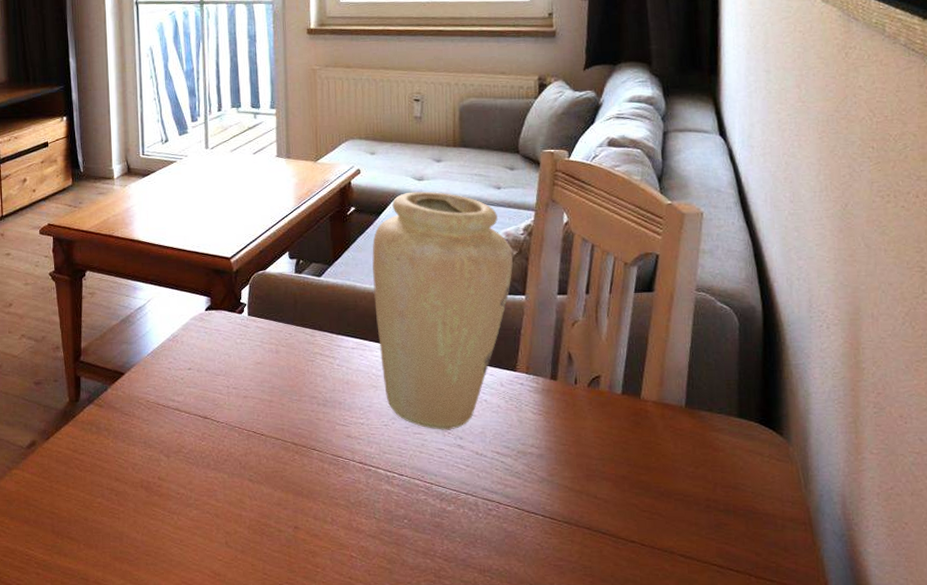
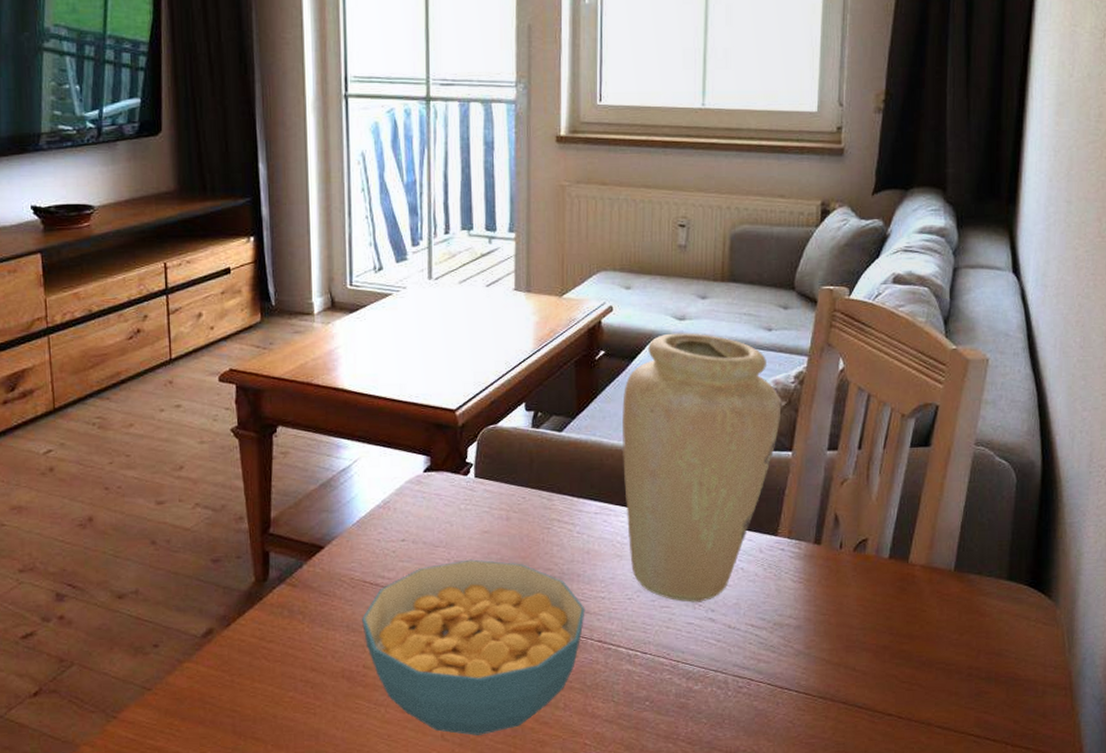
cereal bowl: none [157,387,347,544] -> present [362,559,585,736]

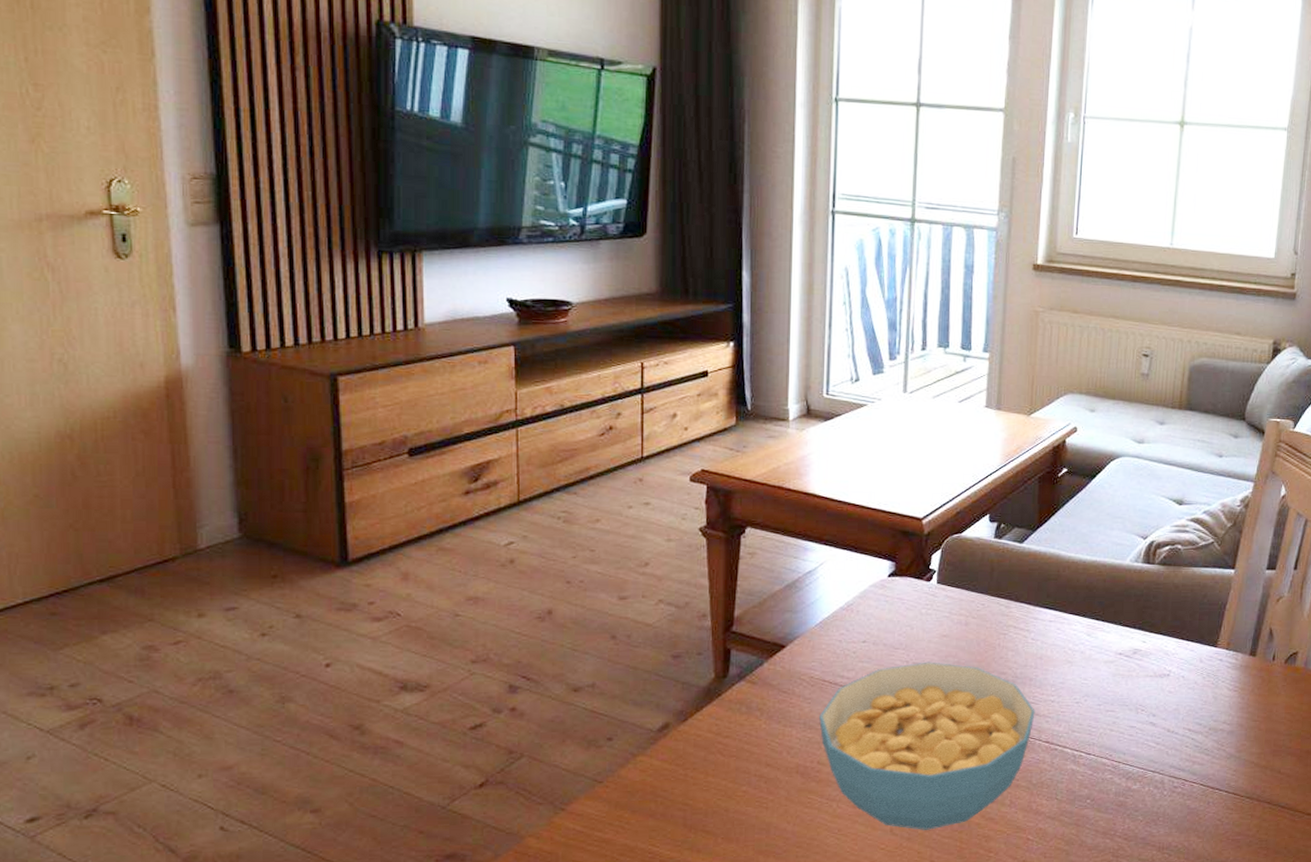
vase: present [622,333,780,603] -> none [1078,455,1227,707]

